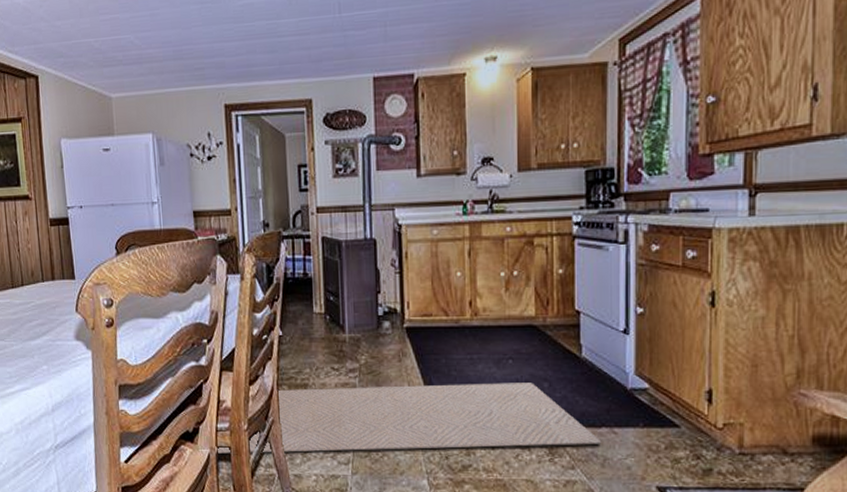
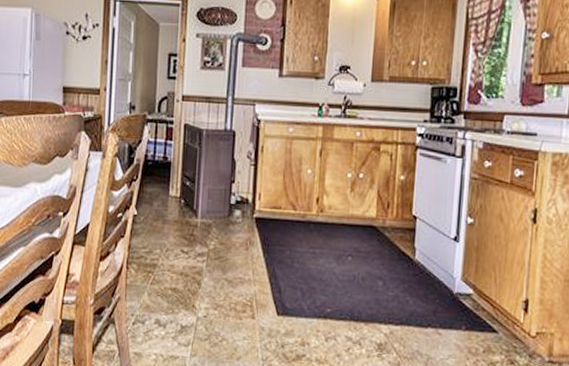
rug: present [218,383,602,454] -> none [62,267,427,344]

